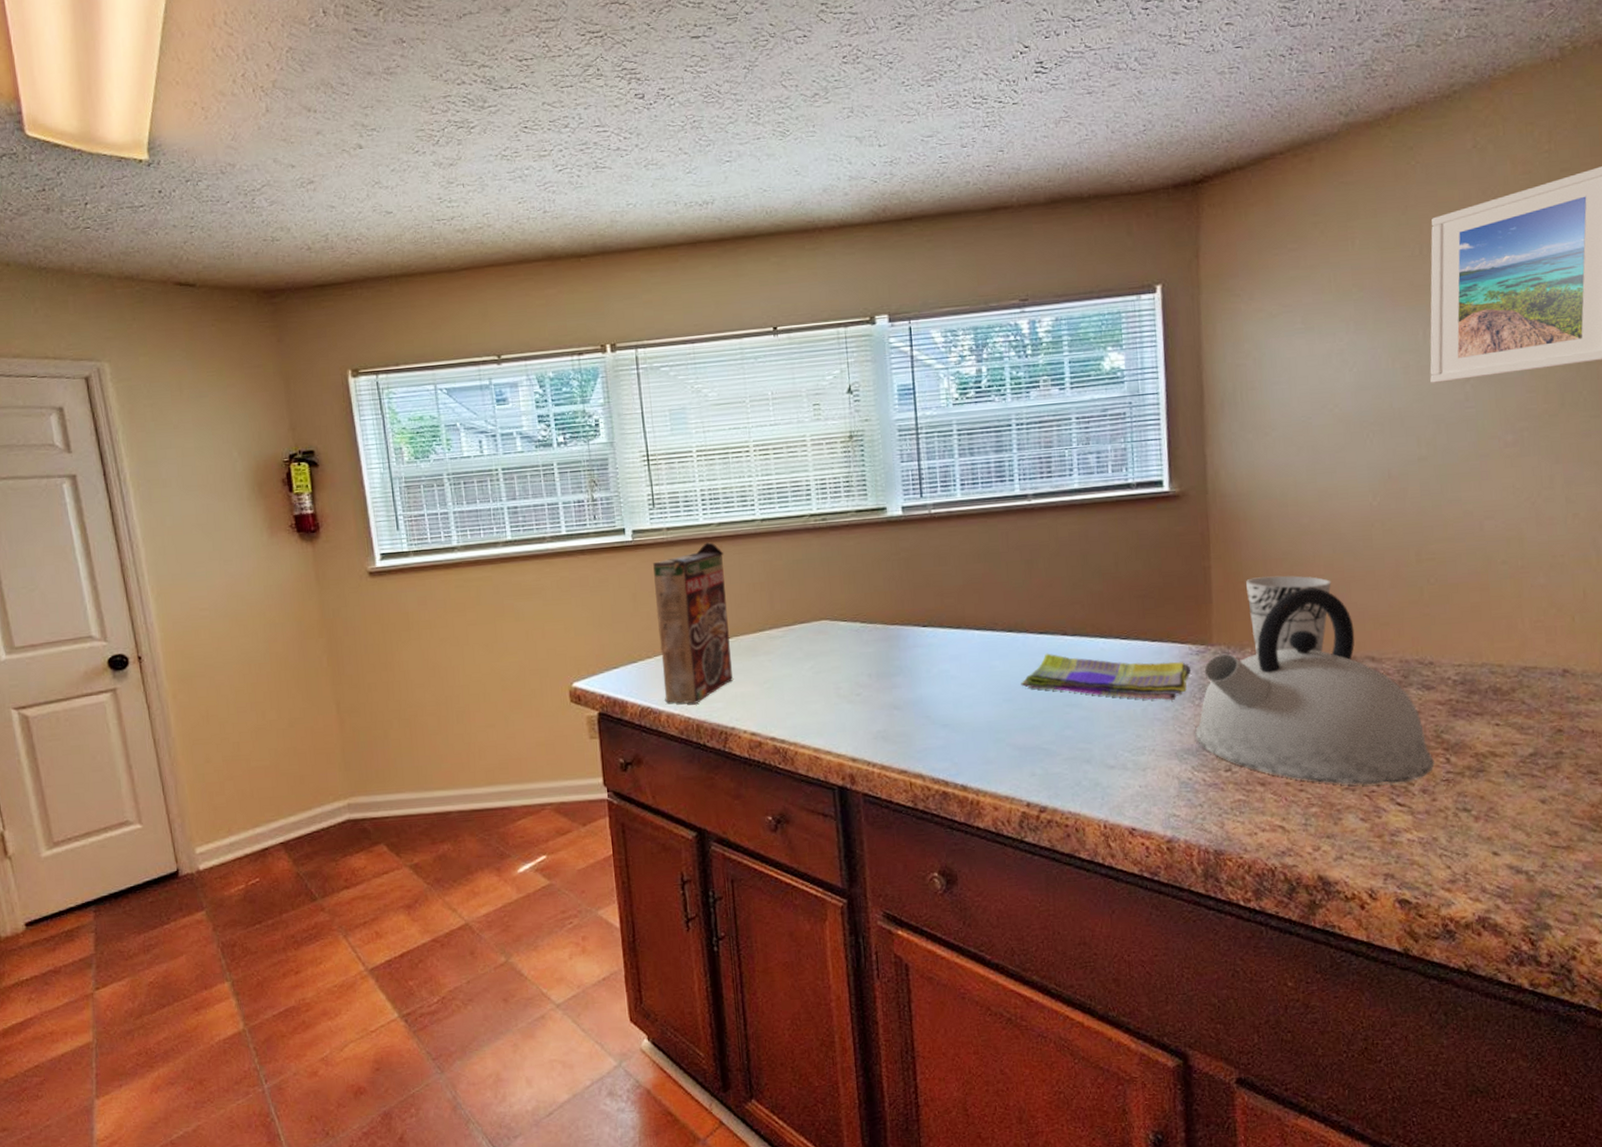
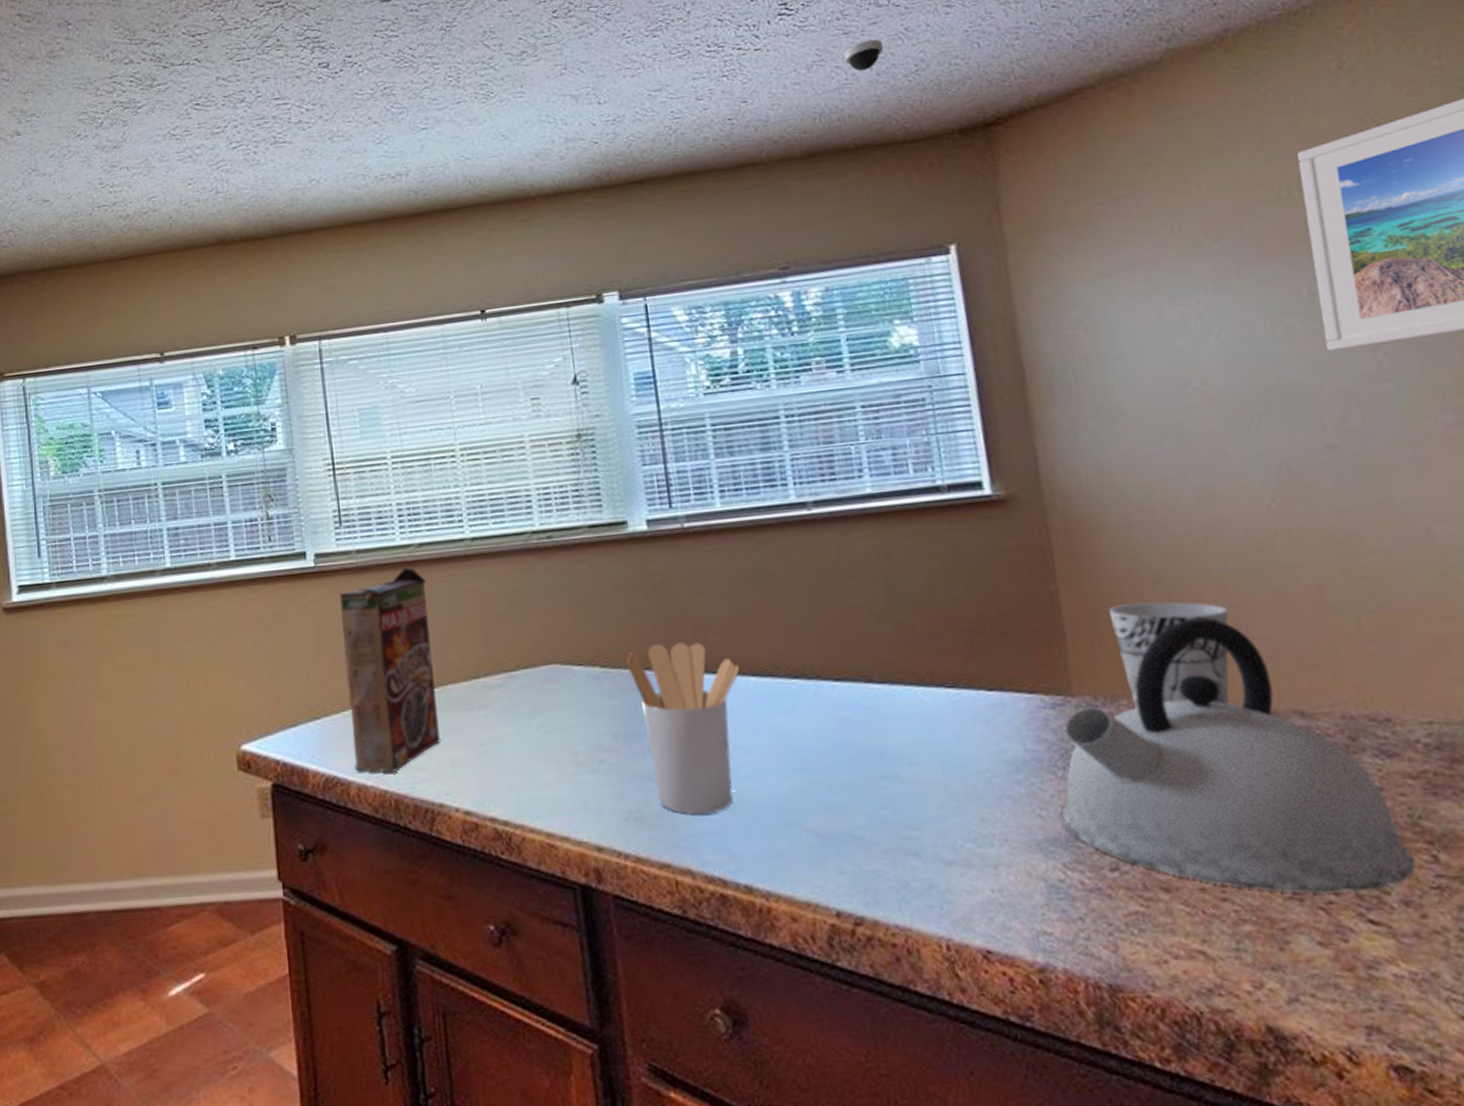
utensil holder: none [881,604,967,734] -> present [627,642,740,815]
dish towel: present [1021,653,1192,700] -> none [815,706,1048,771]
dome security camera: none [1086,99,1119,129] -> present [843,39,884,71]

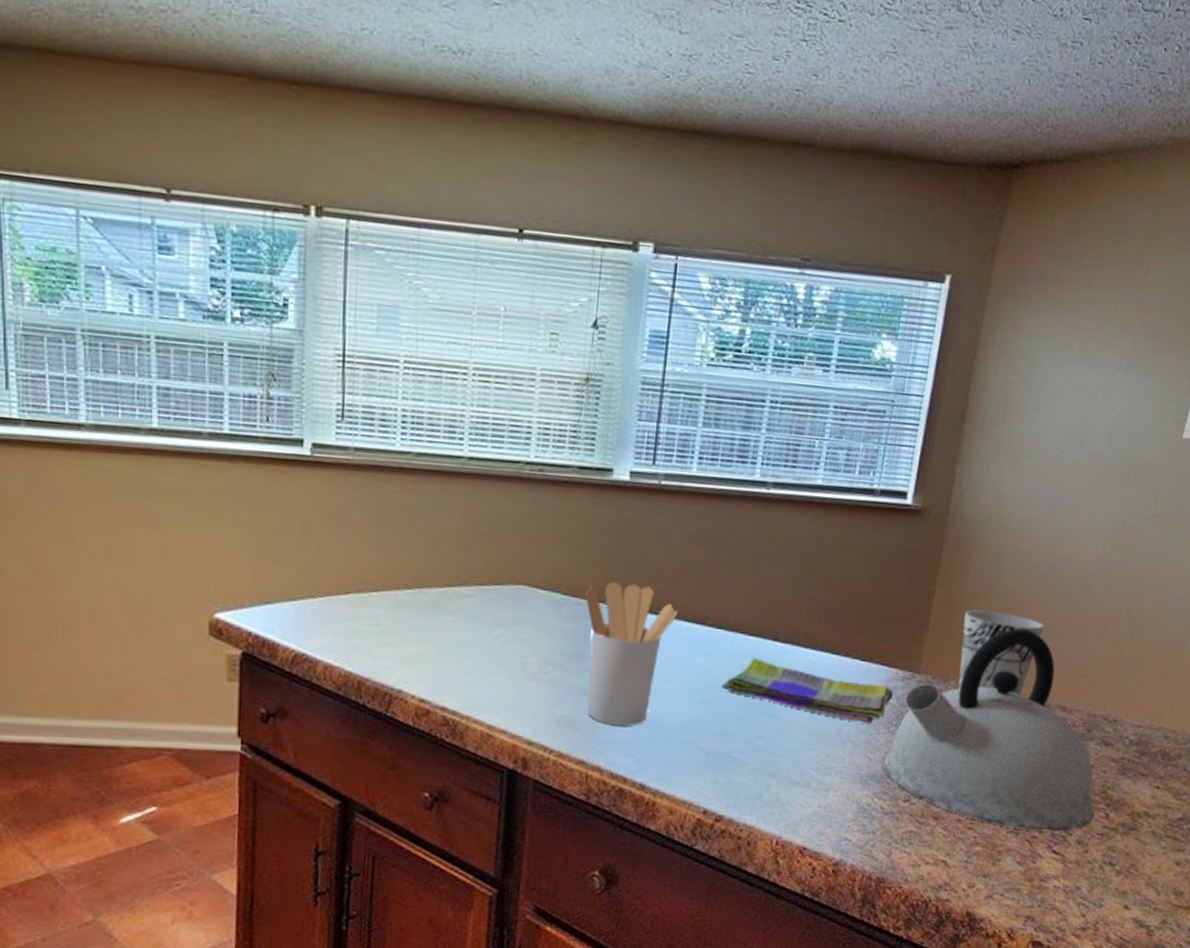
cereal box: present [340,567,441,773] -> none [324,473,418,658]
dish towel: none [815,706,1048,771] -> present [721,657,894,723]
dome security camera: present [843,39,884,71] -> none [914,44,952,77]

